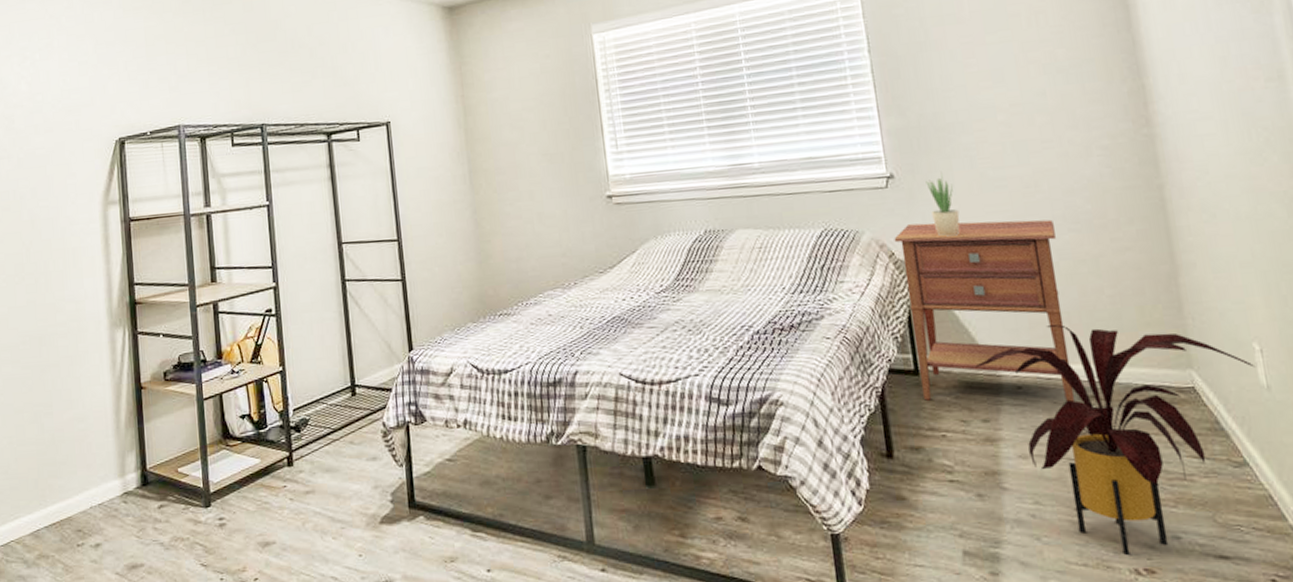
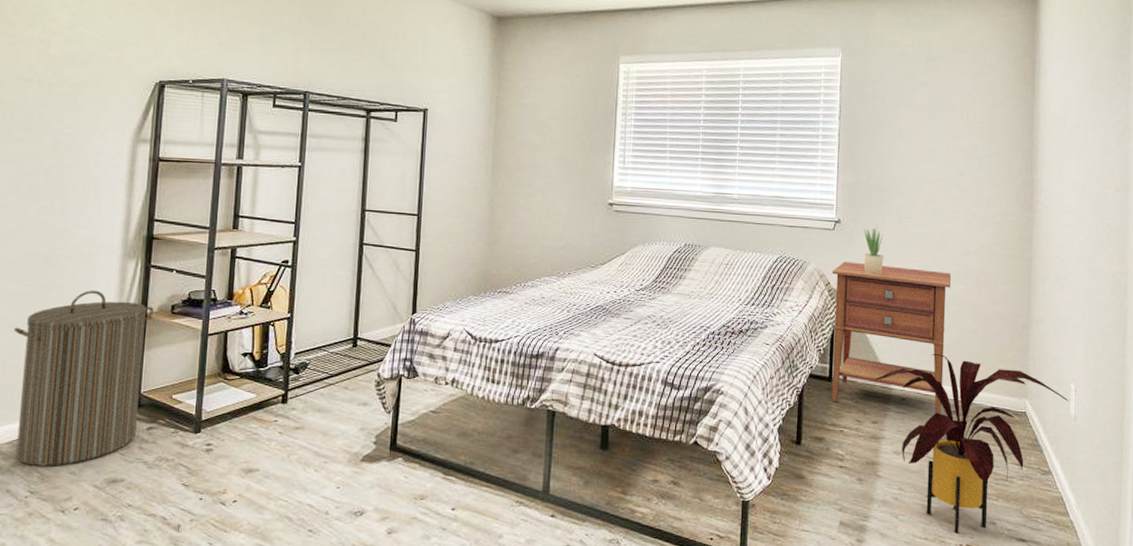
laundry hamper: none [19,365,148,557] -> present [13,290,154,466]

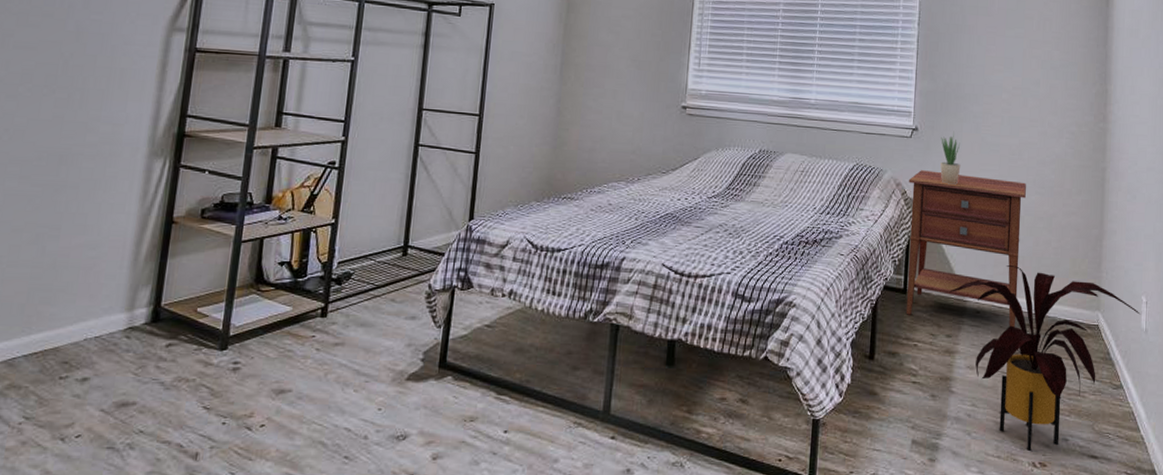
laundry hamper: present [13,290,154,466] -> none [10,191,181,388]

